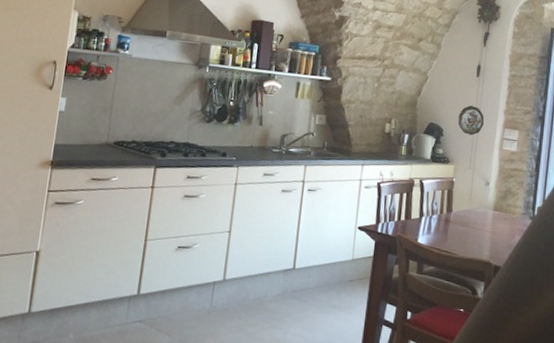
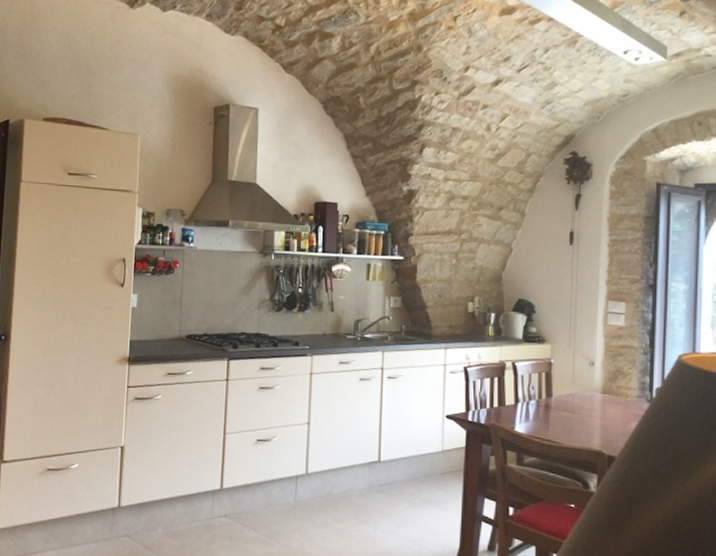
decorative plate: present [458,106,484,135] -> none [551,277,582,311]

